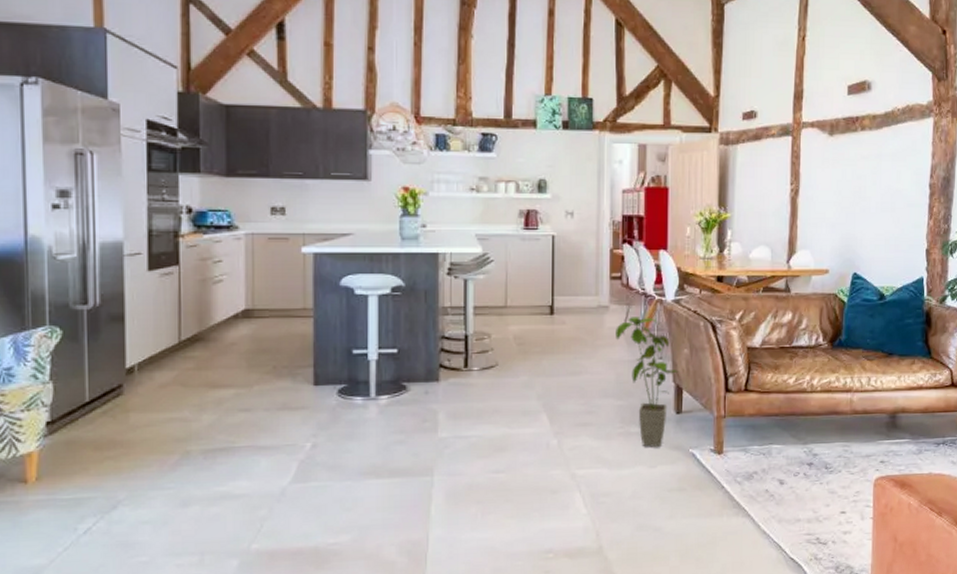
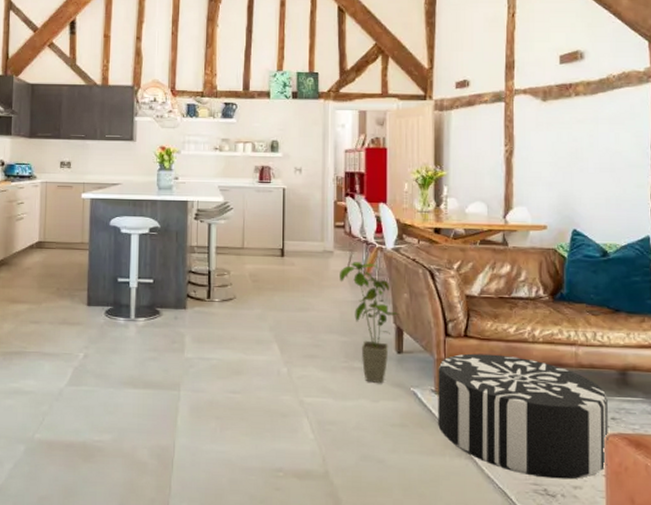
pouf: none [716,407,878,527] -> present [438,353,608,479]

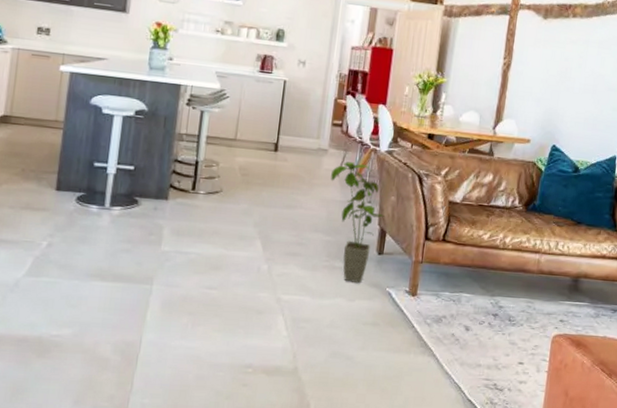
pouf: present [438,353,608,479] -> none [407,257,560,375]

